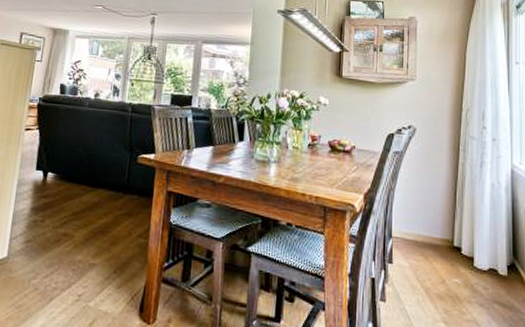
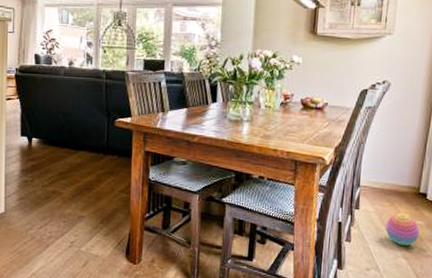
stacking toy: none [421,269,458,307] -> present [385,213,420,246]

